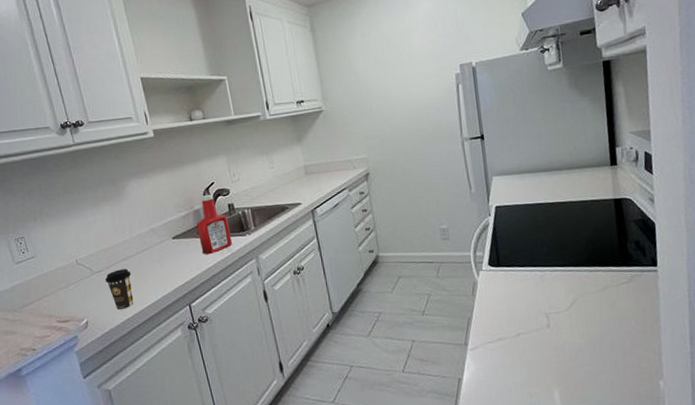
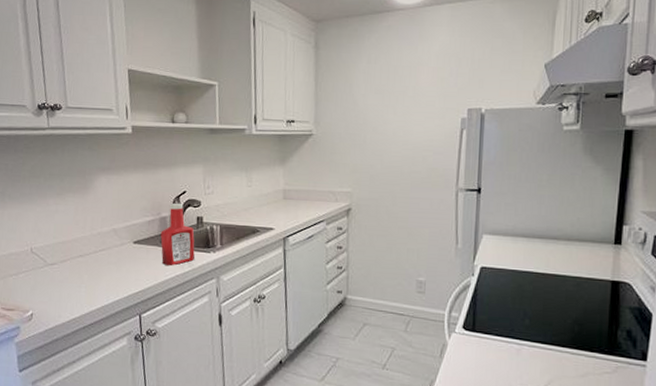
coffee cup: present [105,269,134,310] -> none [57,265,85,308]

